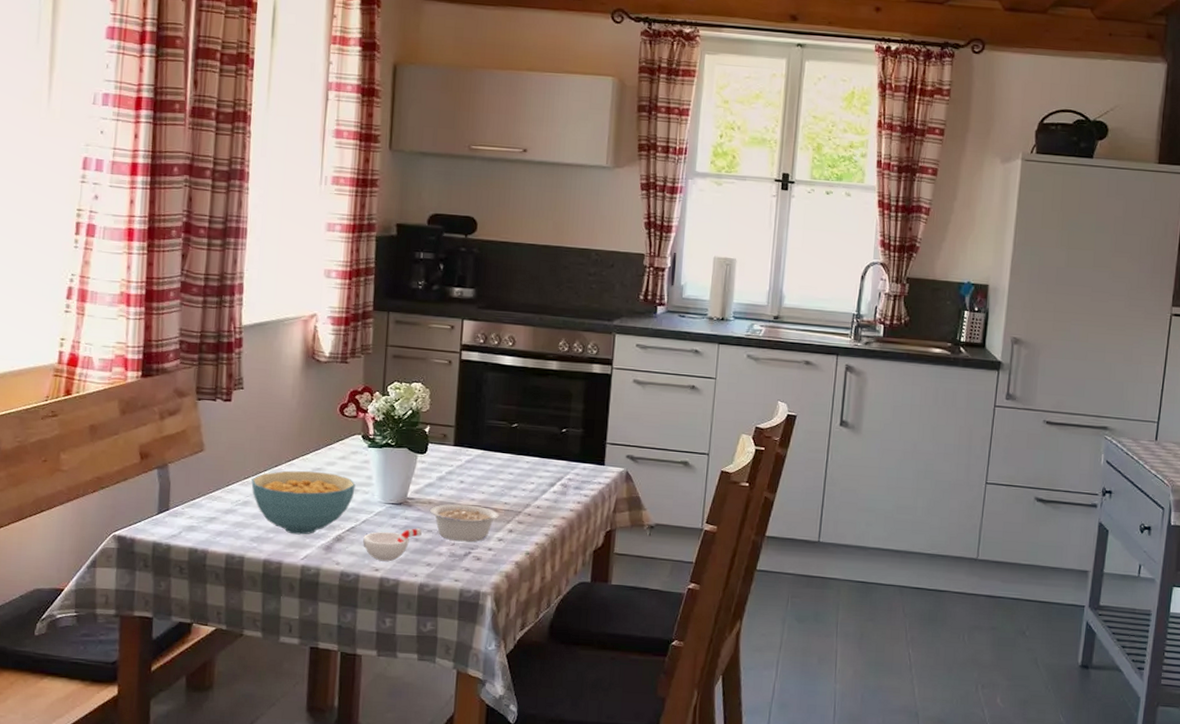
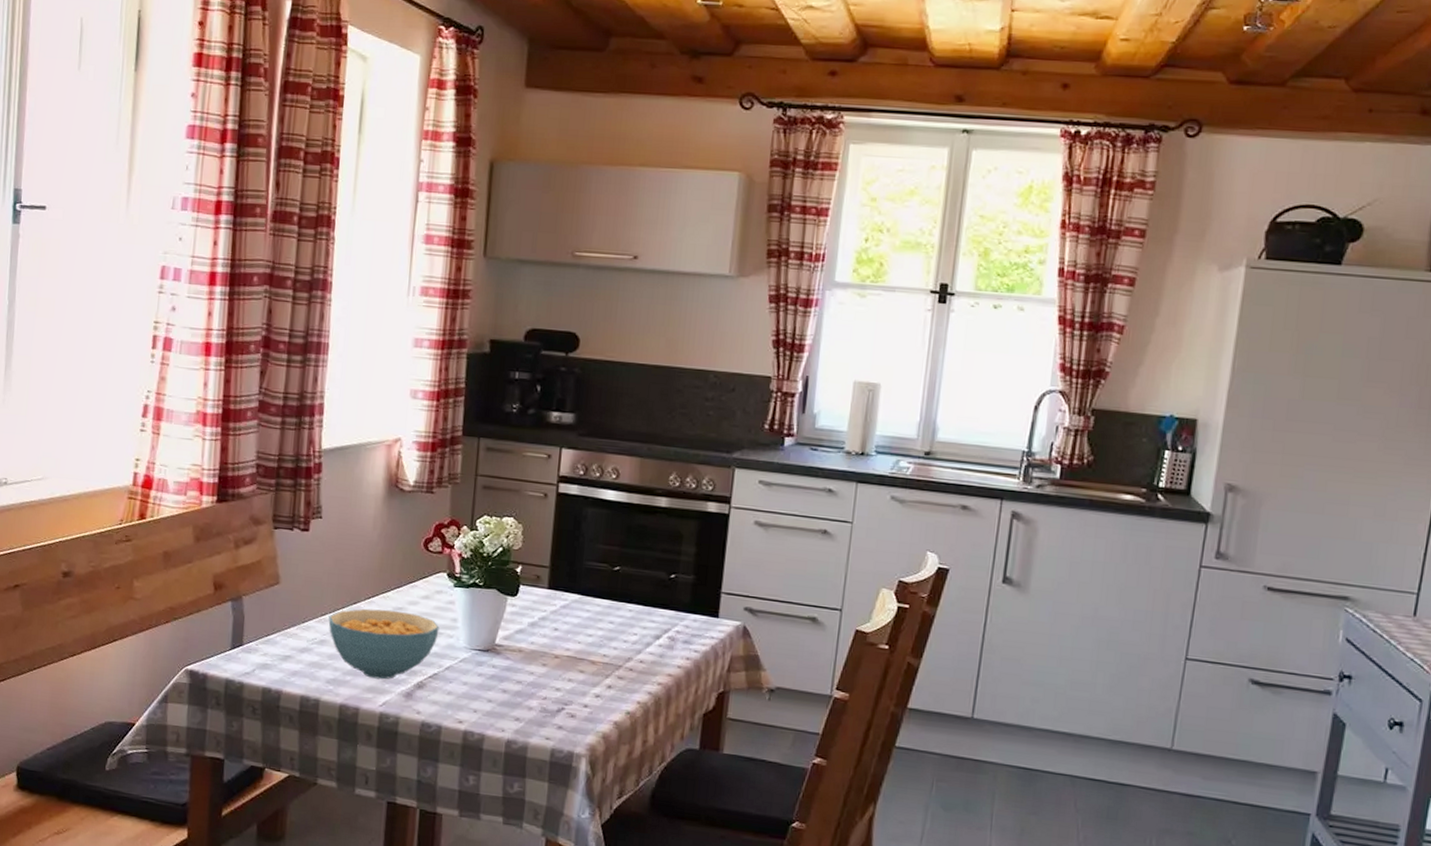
cup: present [363,528,422,562] -> none [446,678,511,714]
legume: present [430,504,499,542] -> none [520,653,597,697]

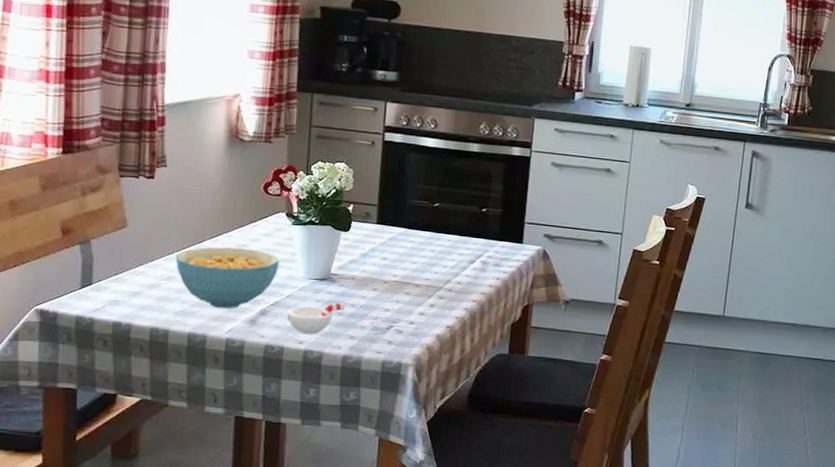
cup: none [446,678,511,714] -> present [287,303,345,335]

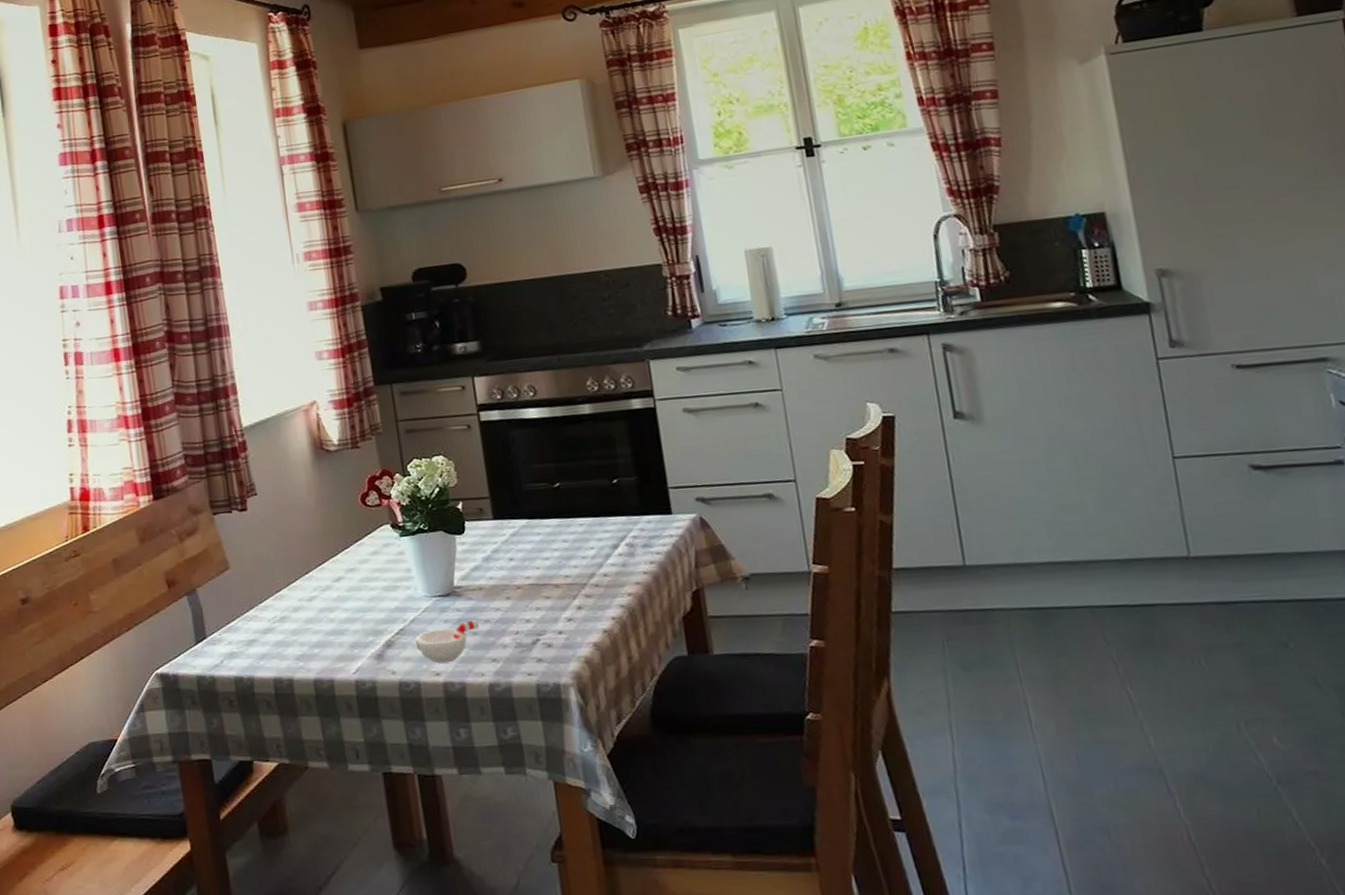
cereal bowl: present [175,247,280,309] -> none [284,572,396,647]

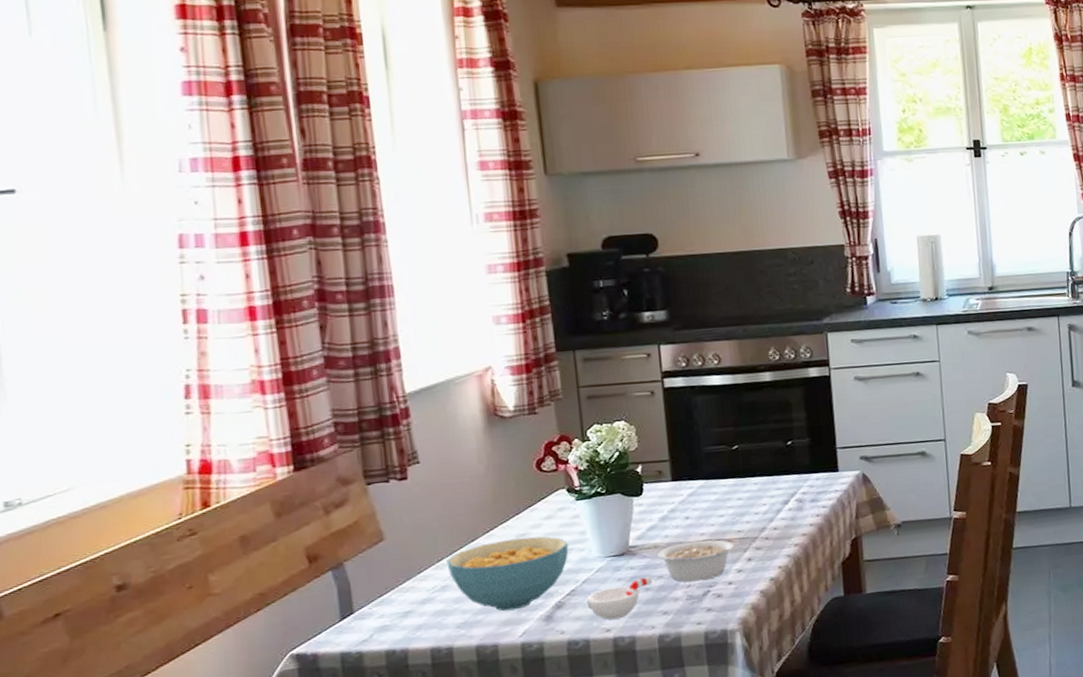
cereal bowl: none [284,572,396,647] -> present [446,536,569,612]
legume: none [482,584,562,629] -> present [657,540,734,582]

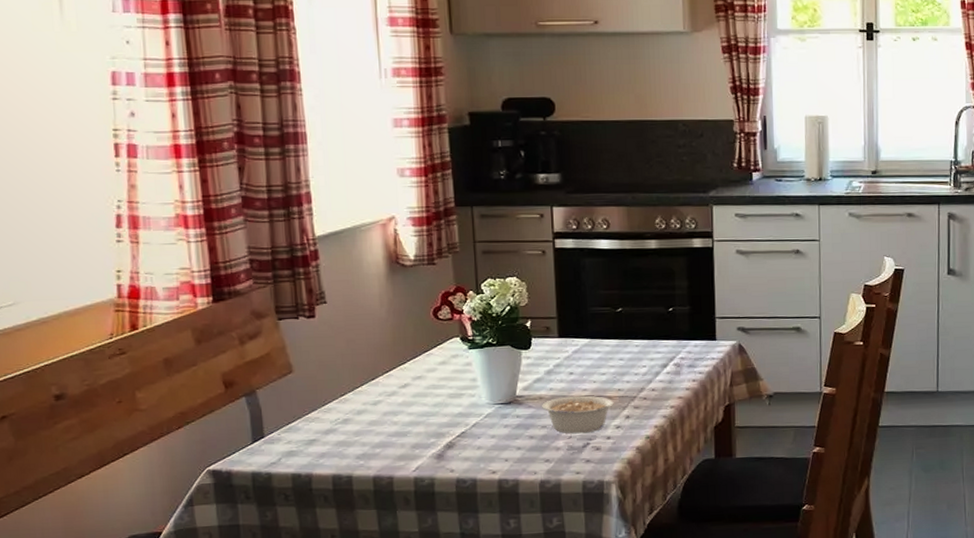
cereal bowl: present [446,536,569,612] -> none [349,380,461,447]
cup: present [587,576,652,621] -> none [475,425,536,463]

